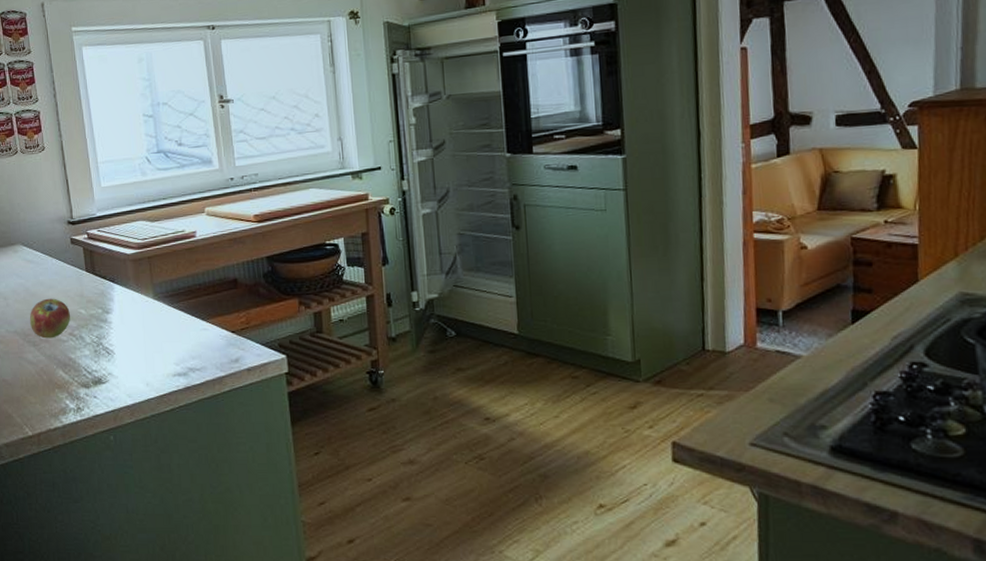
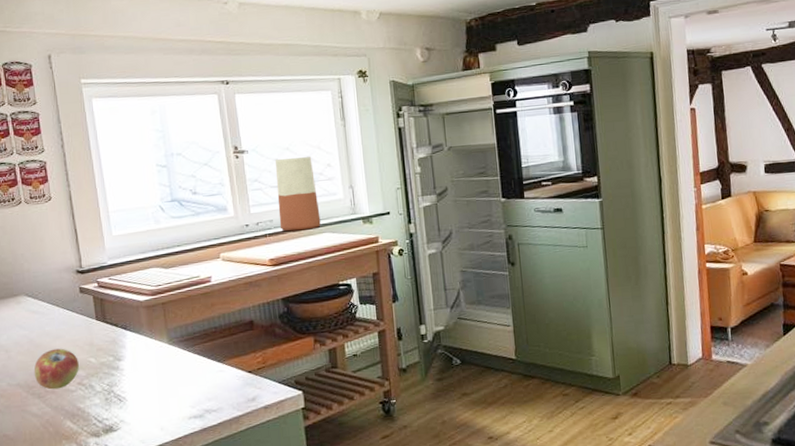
vase: none [260,106,308,187] -> present [274,157,321,232]

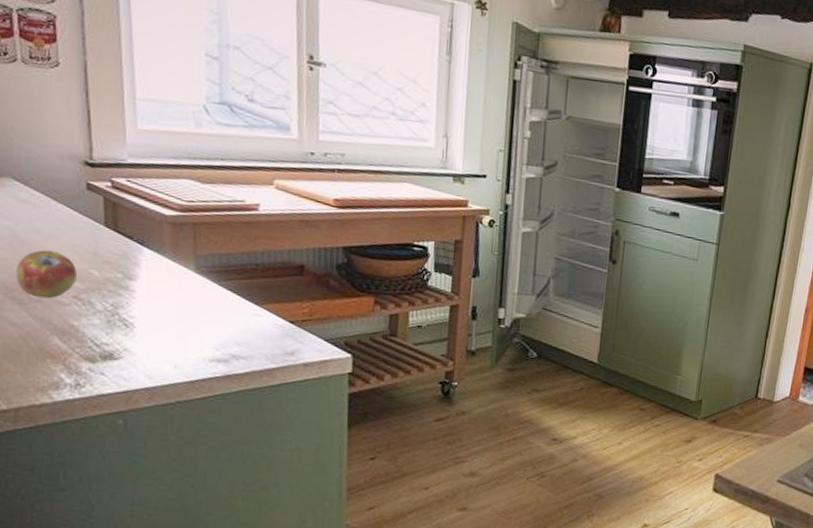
vase: present [274,157,321,232] -> none [352,83,404,175]

